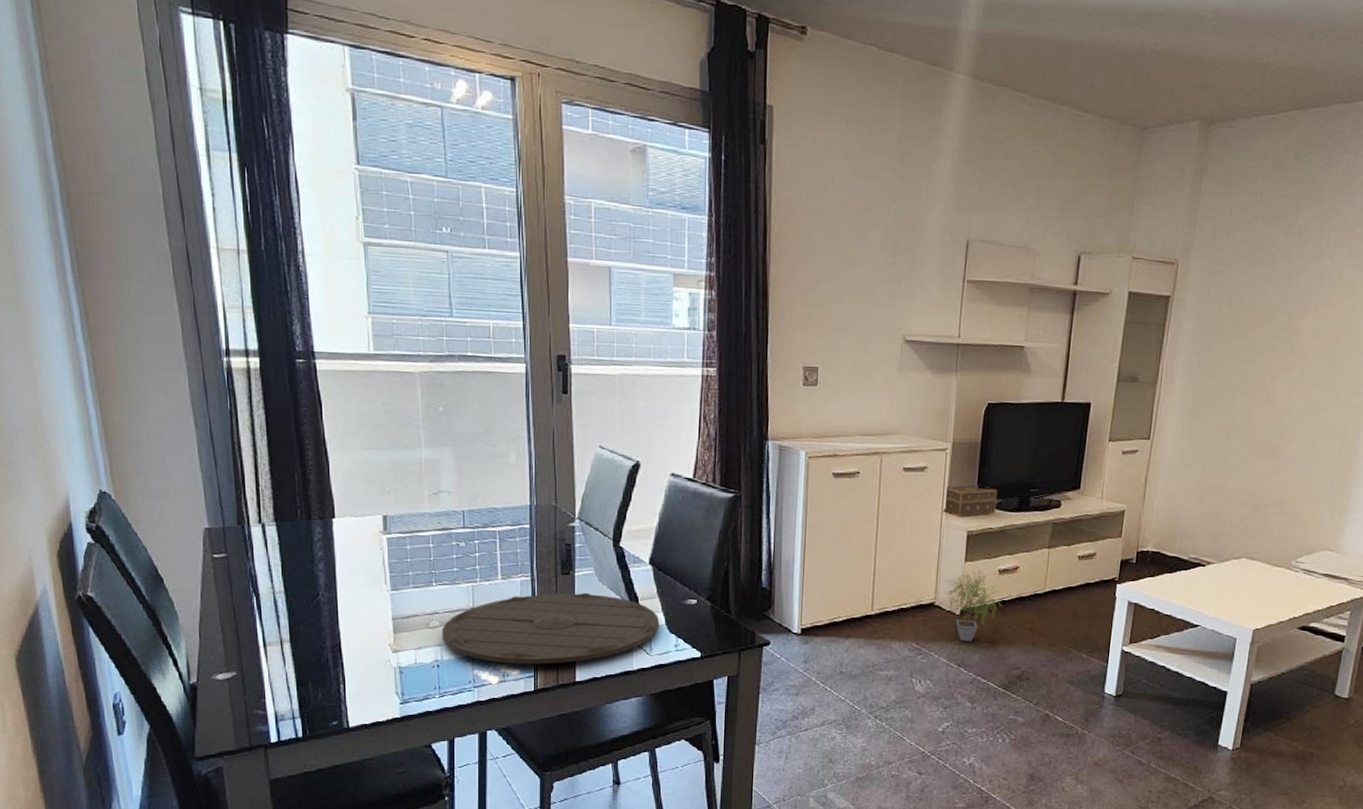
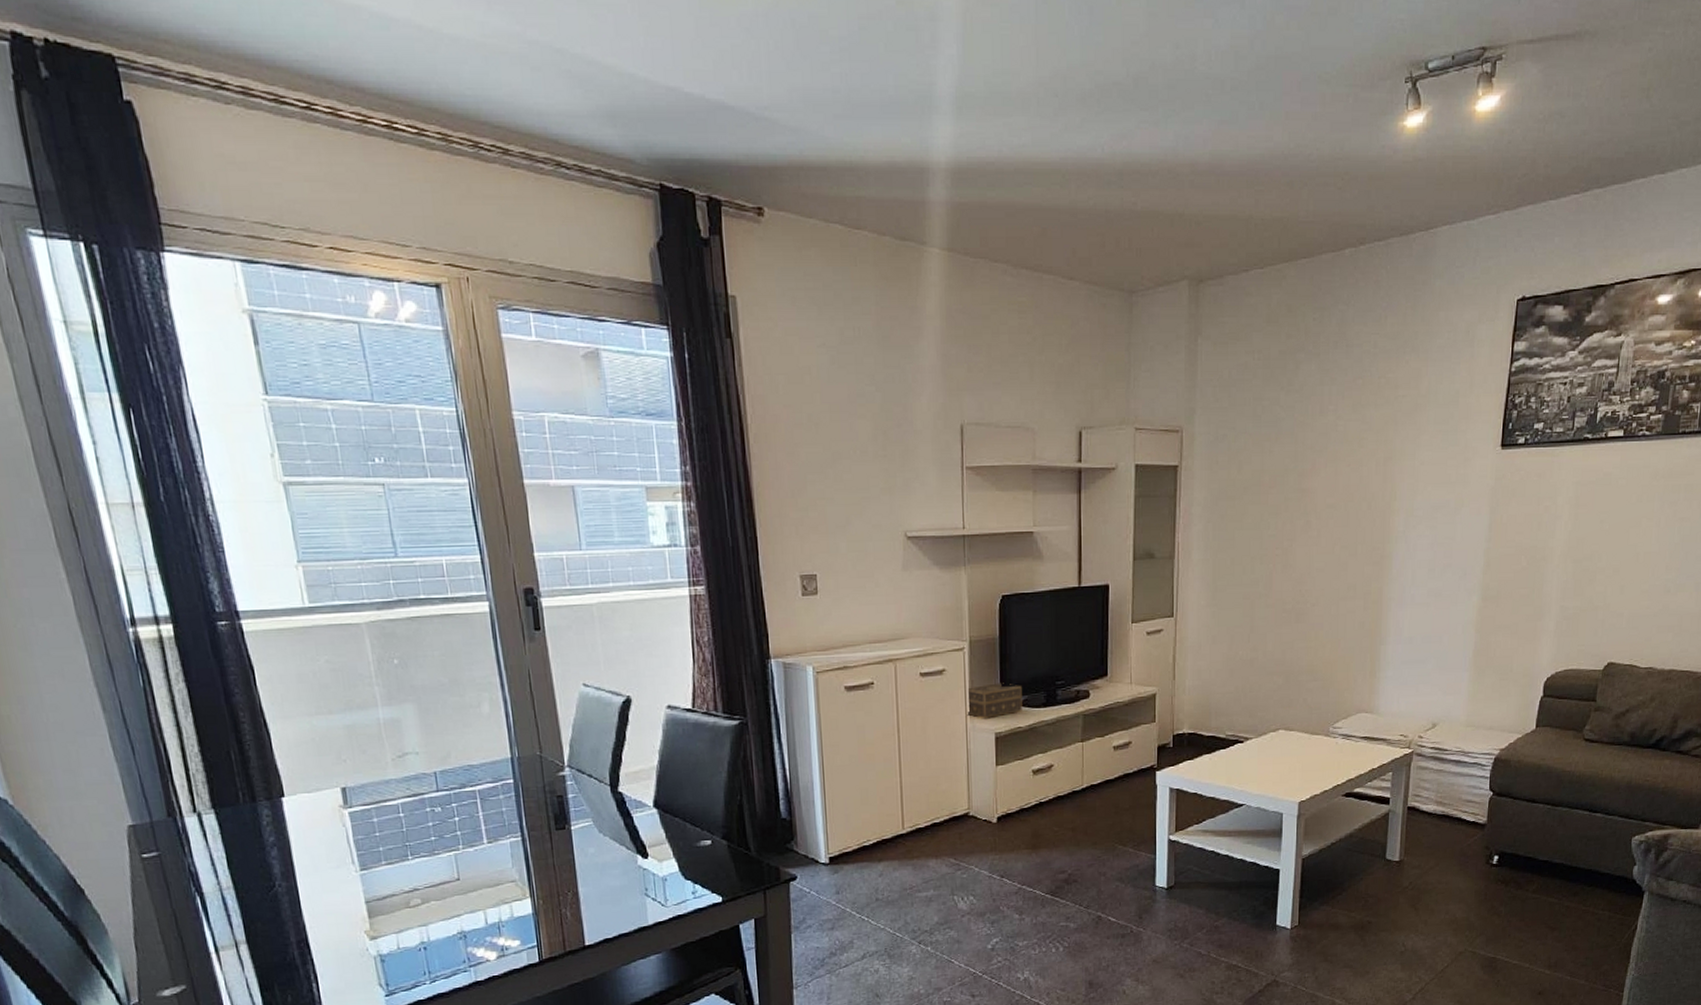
placemat: present [441,592,660,665] -> none [424,846,673,936]
potted plant: present [943,570,1003,641] -> none [977,773,1041,850]

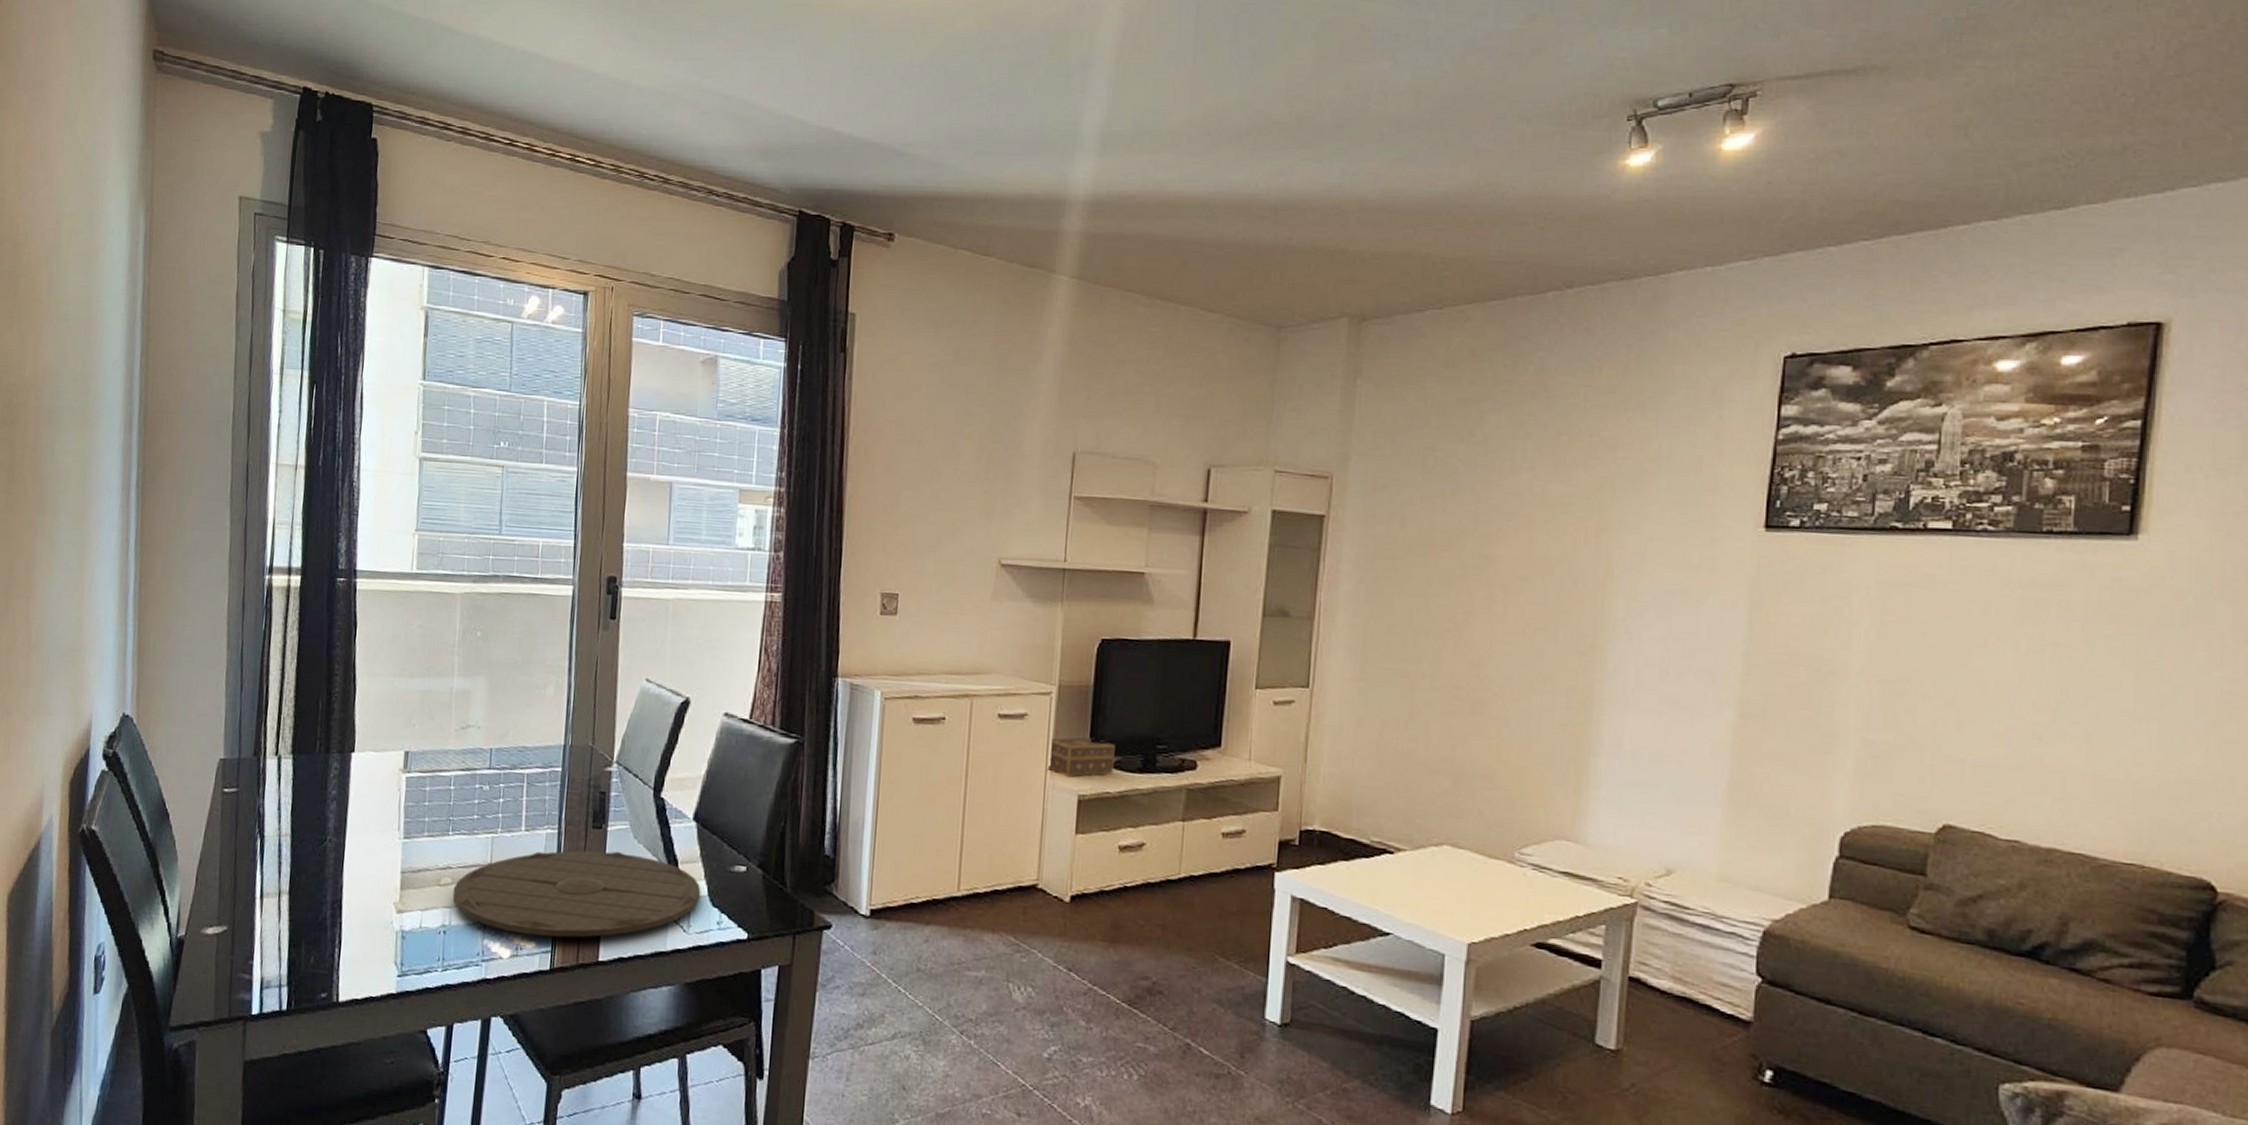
placemat: none [424,846,673,936] -> present [452,850,701,938]

